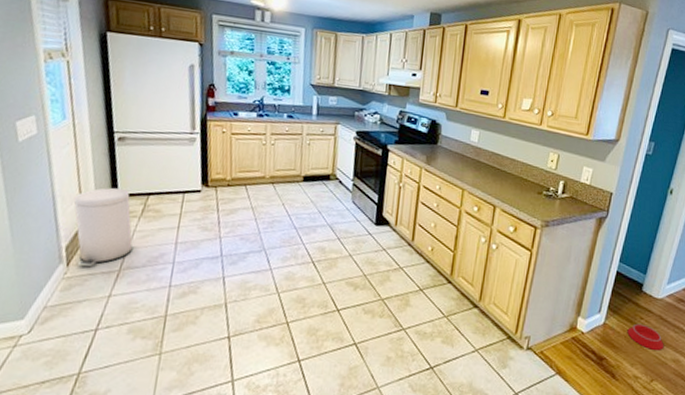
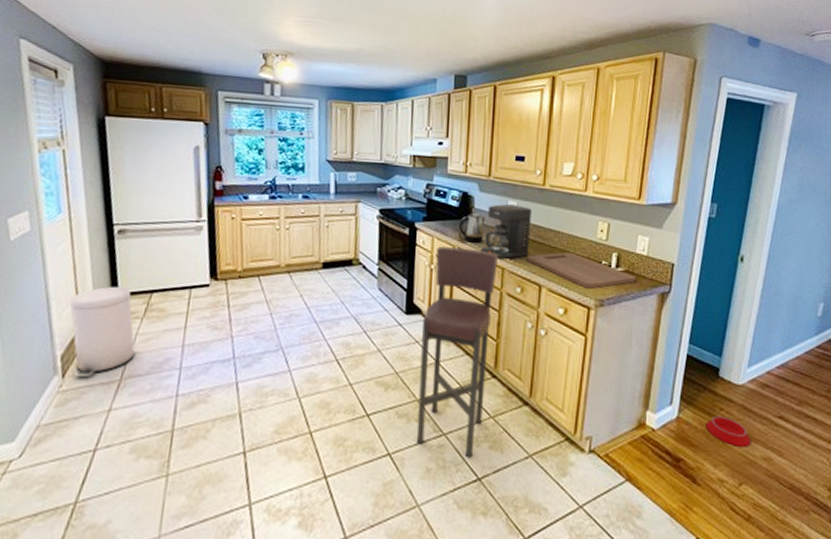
bar stool: none [379,167,459,350] -> present [416,246,498,459]
kettle: none [426,139,451,166] -> present [458,214,486,243]
coffee maker: none [445,132,492,182] -> present [481,204,532,260]
cutting board: none [485,177,579,211] -> present [527,252,636,289]

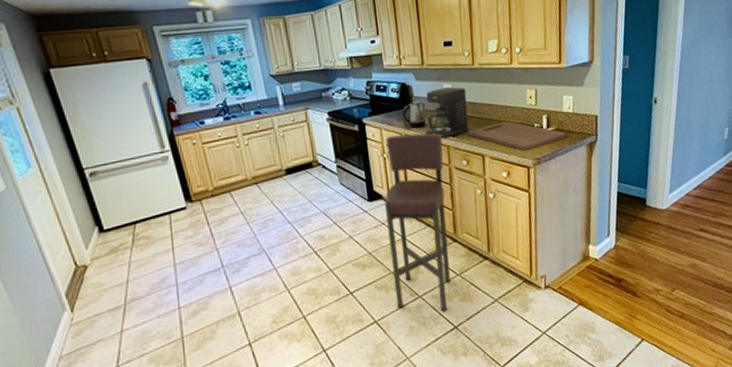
pedal bin: present [69,286,136,378] -> none [60,223,133,310]
pet bowl: present [706,415,751,447] -> none [639,237,679,261]

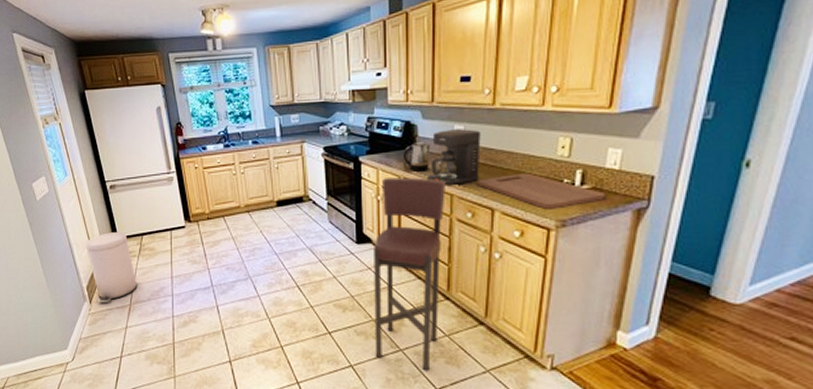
pedal bin: none [60,223,133,310] -> present [85,231,138,303]

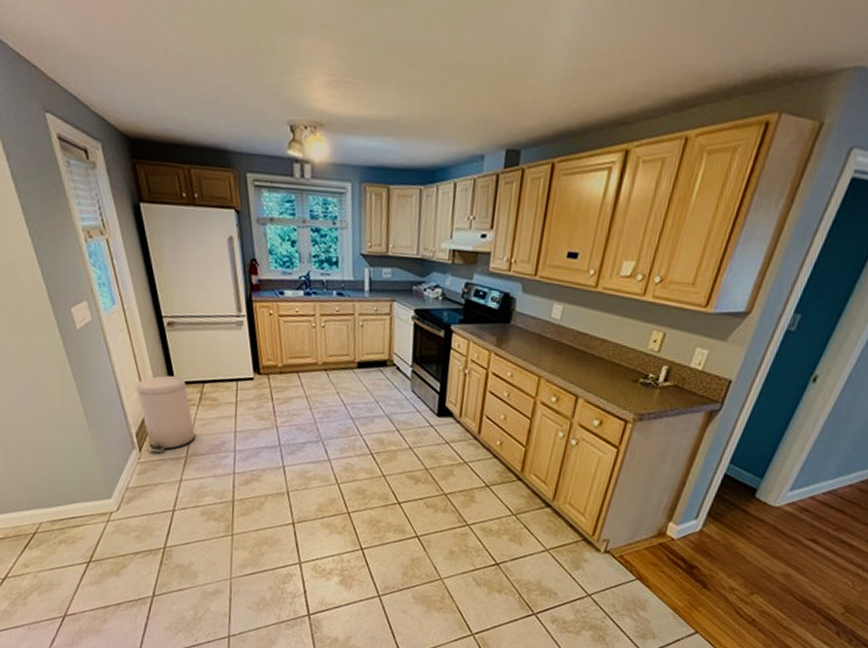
bar stool: present [374,177,445,372] -> none [442,351,536,547]
kettle: present [402,142,431,171] -> none [496,317,527,349]
coffee maker: present [428,129,481,186] -> none [518,307,579,368]
cutting board: present [478,173,606,209] -> none [567,362,685,403]

